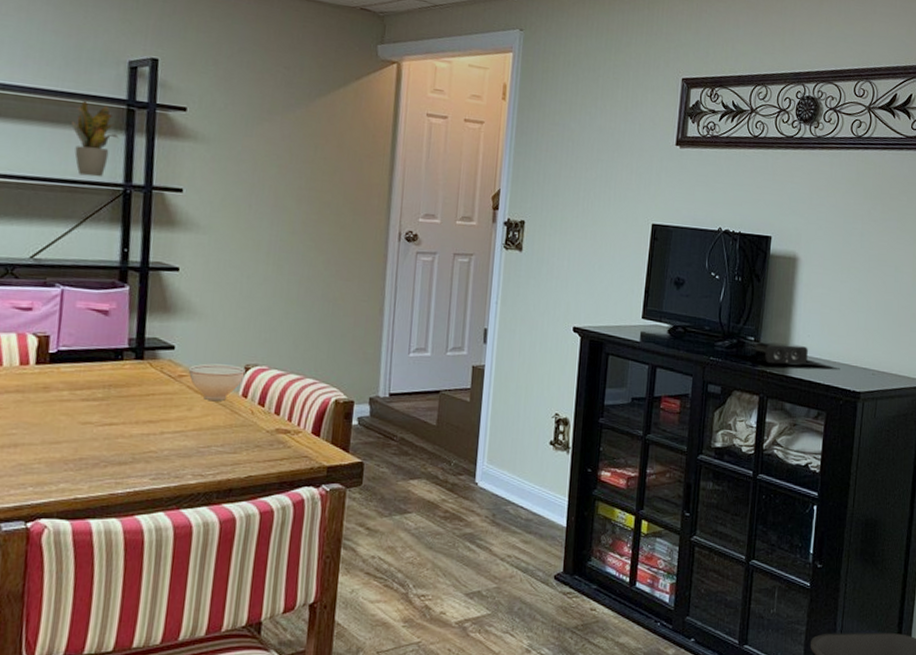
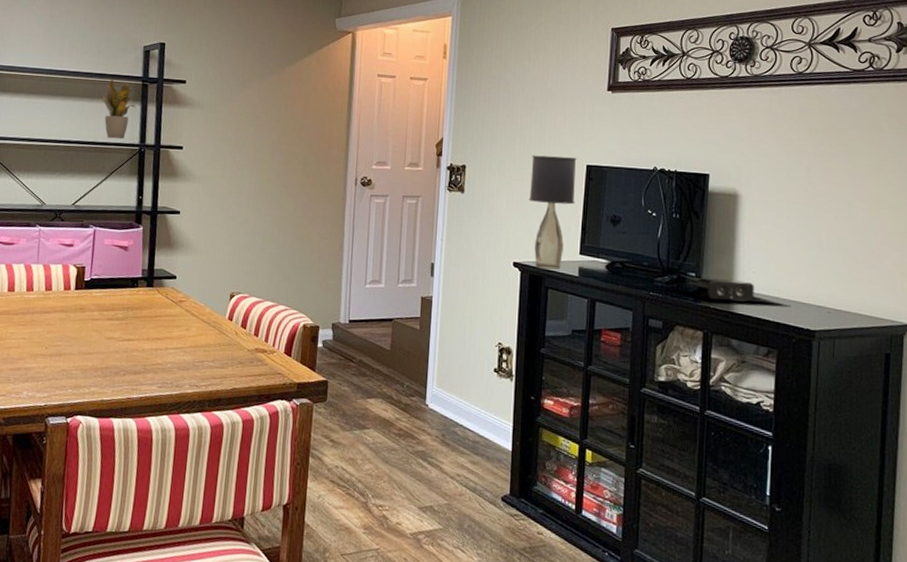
bowl: present [188,363,246,401] -> none [186,291,231,323]
table lamp: none [591,211,643,336] -> present [528,155,577,271]

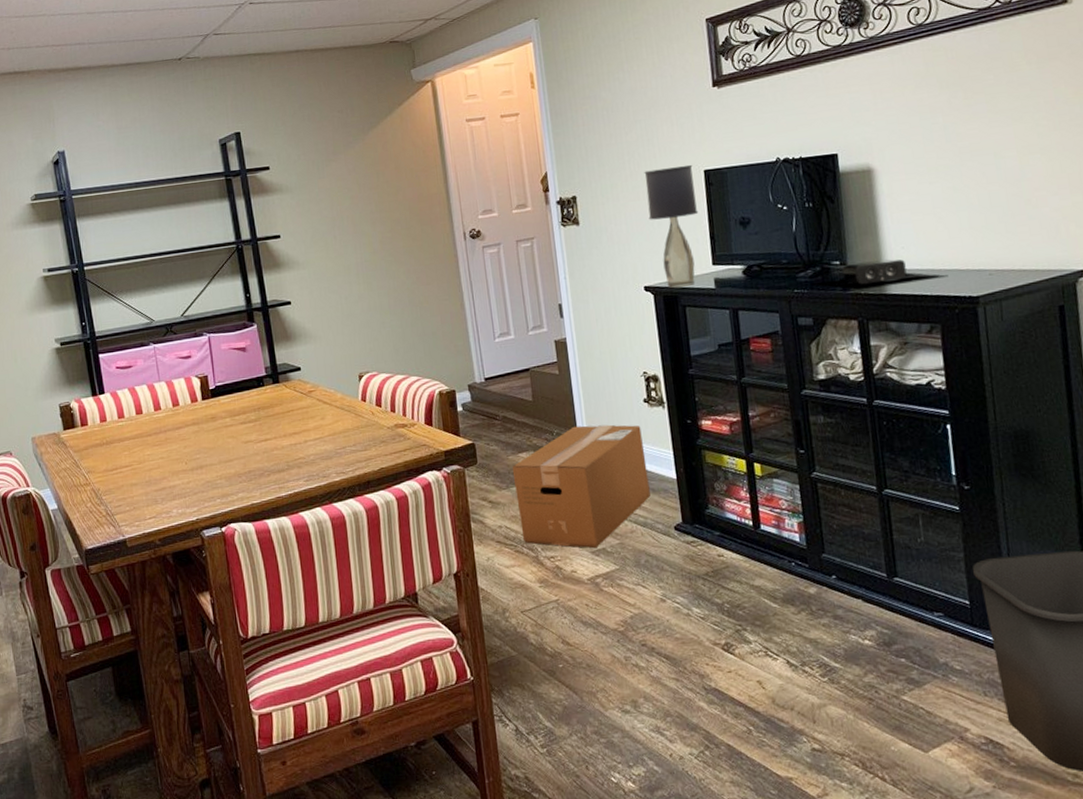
potted plant: present [102,78,136,140] -> none [188,179,224,242]
box: none [356,382,487,505] -> present [512,424,651,549]

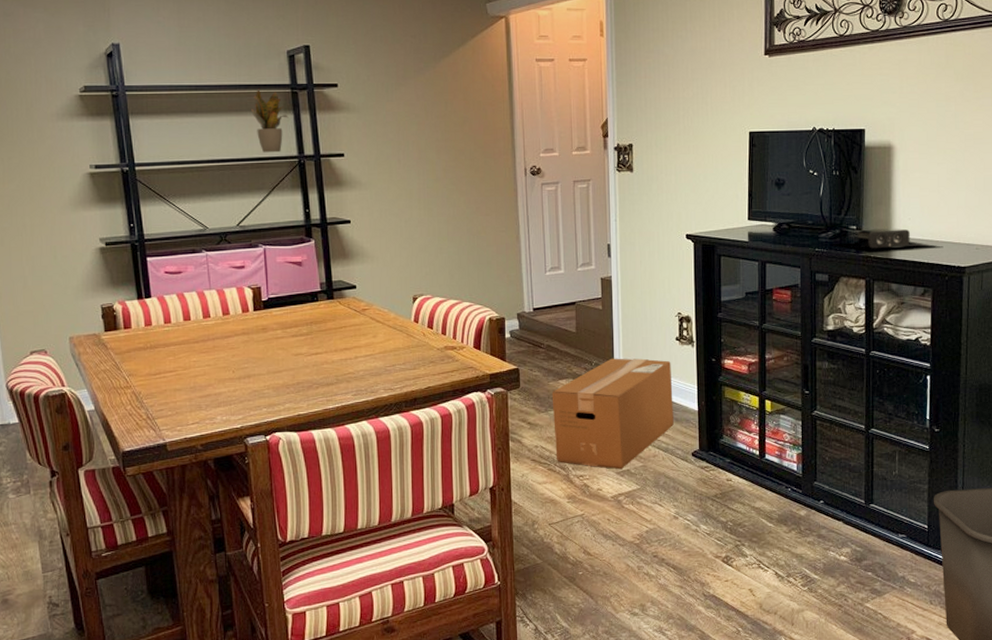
potted plant: none [188,179,224,242] -> present [251,88,289,153]
table lamp: present [644,164,699,289] -> none [696,125,741,239]

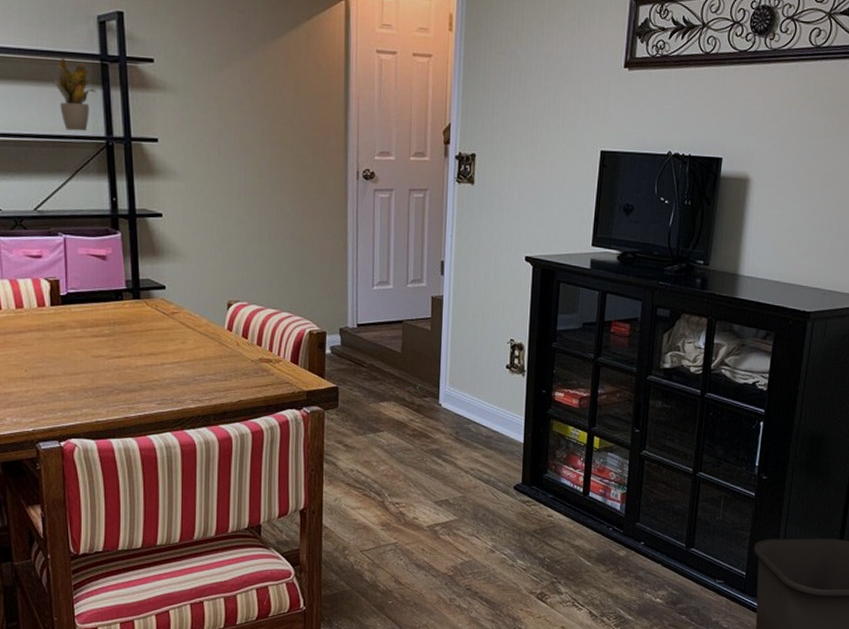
box: present [551,358,674,470] -> none [371,382,499,499]
speaker: present [828,227,944,254] -> none [672,265,791,292]

